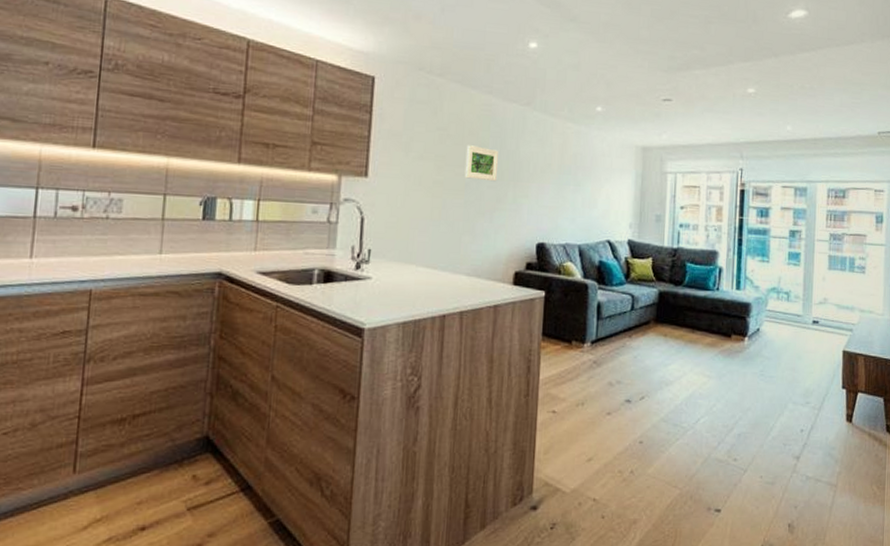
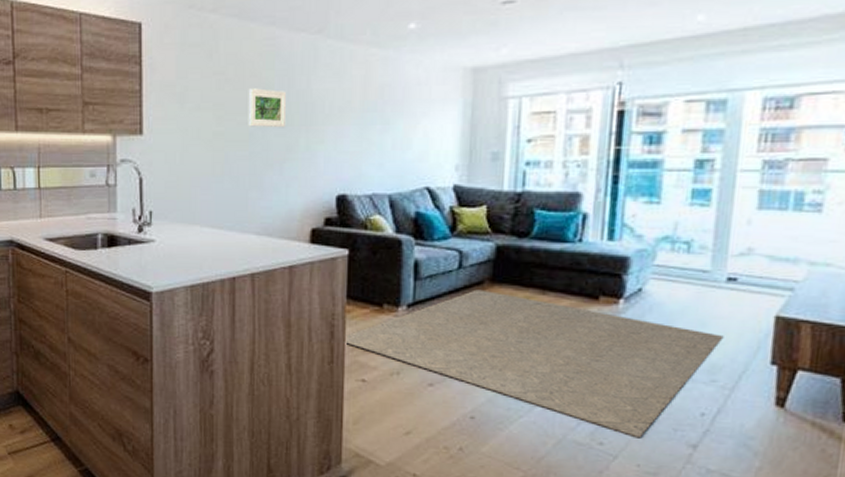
rug: none [538,328,813,453] -> present [343,289,724,439]

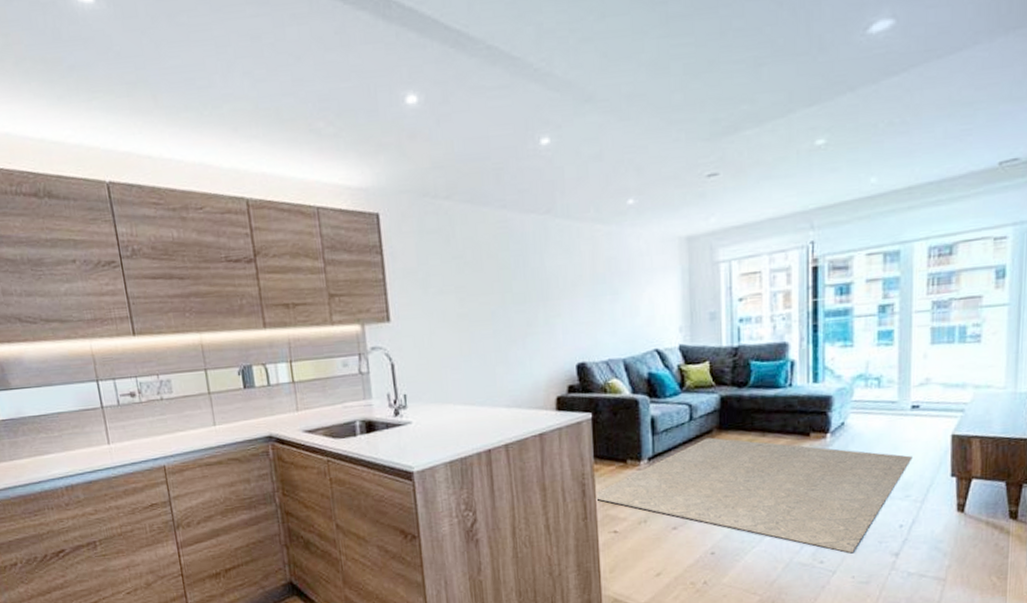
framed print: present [248,88,286,128] -> none [486,269,524,306]

